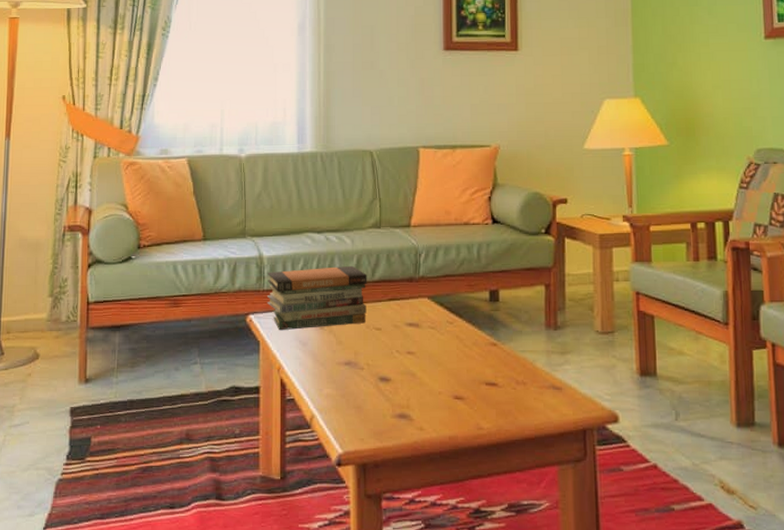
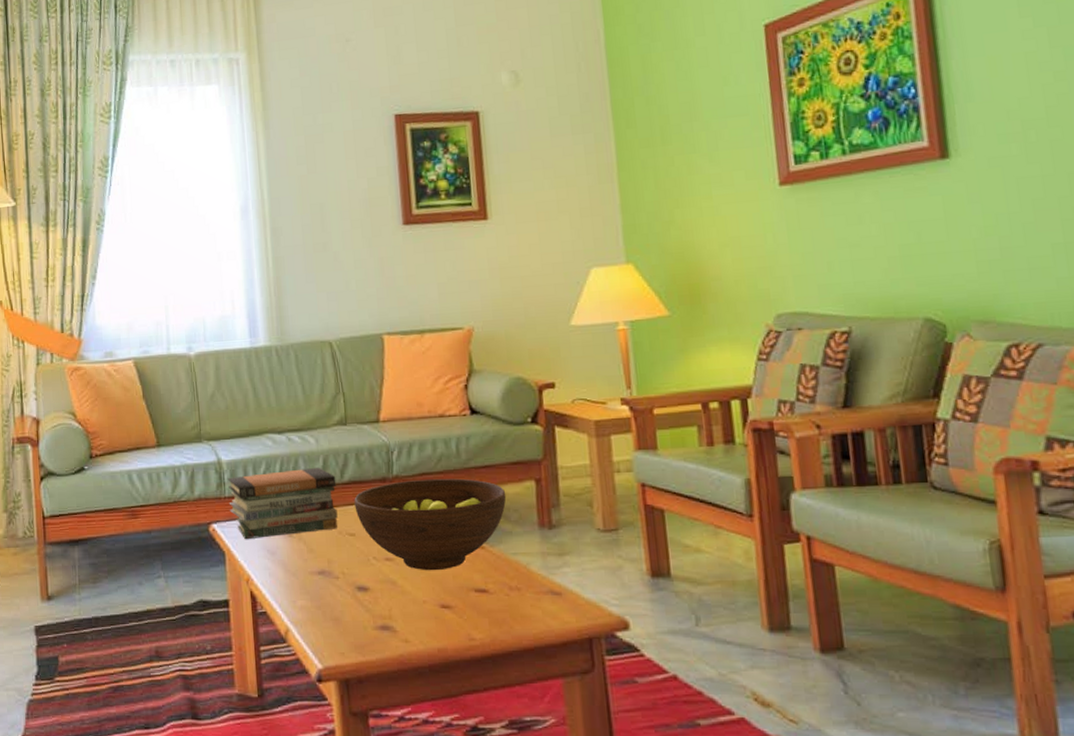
fruit bowl: none [383,280,519,365] -> present [354,478,507,571]

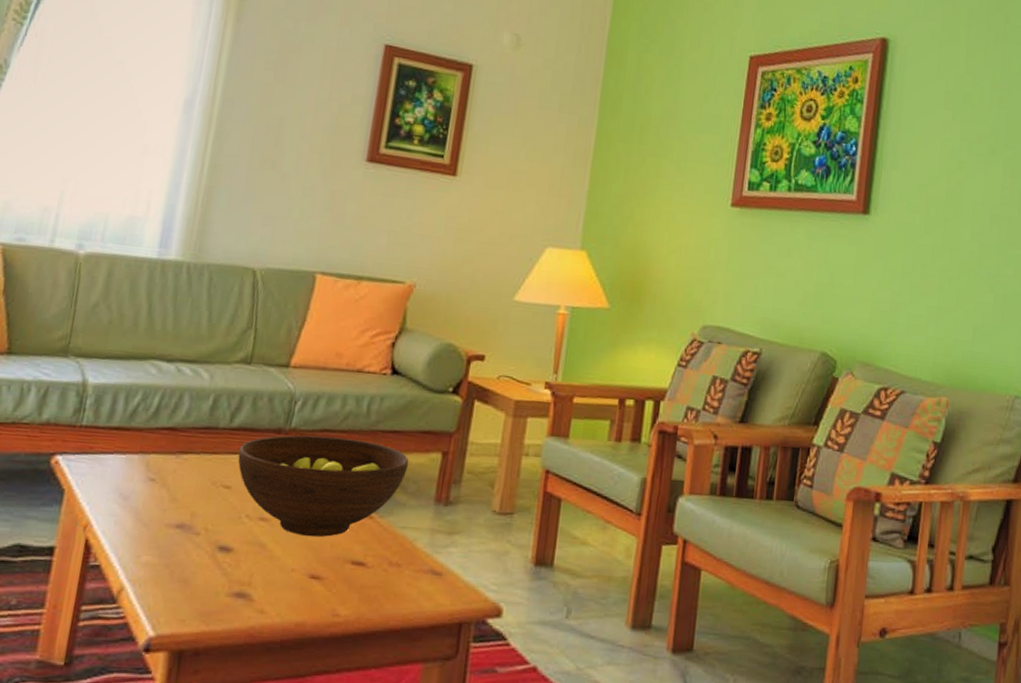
book stack: present [228,467,338,539] -> none [82,403,224,479]

